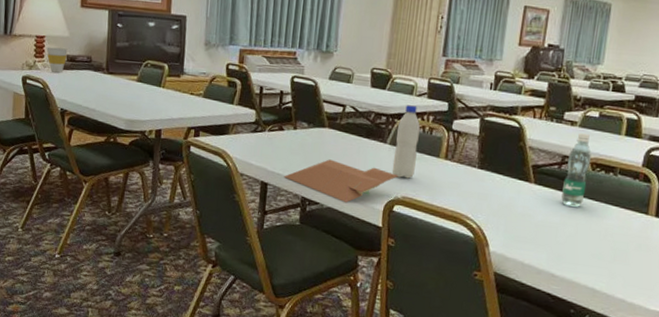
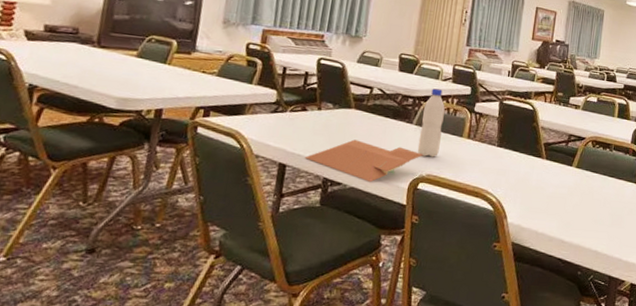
cup: present [47,47,68,73] -> none [17,14,47,44]
bottle: present [561,132,592,207] -> none [568,114,593,179]

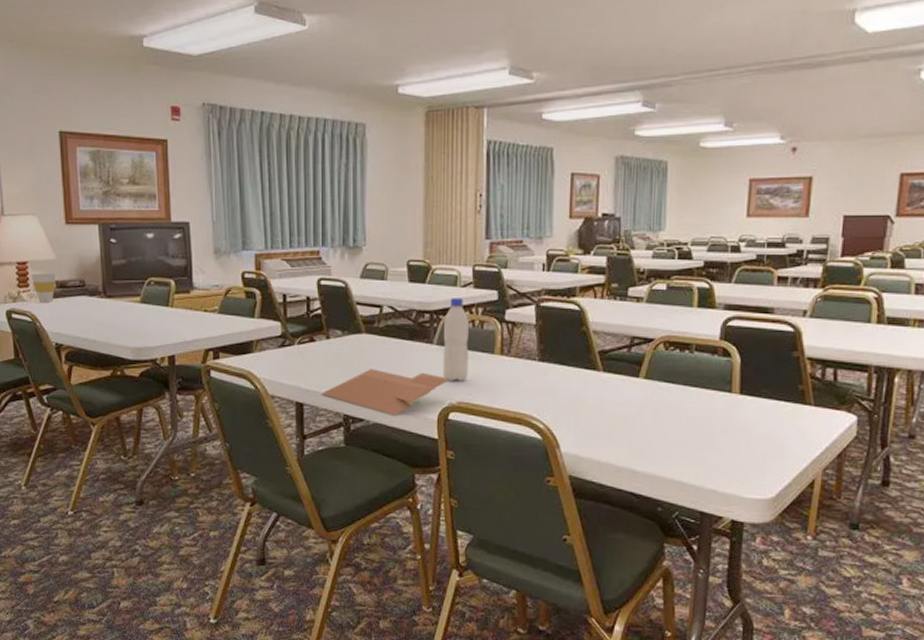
cup: none [17,14,47,44] -> present [31,273,56,302]

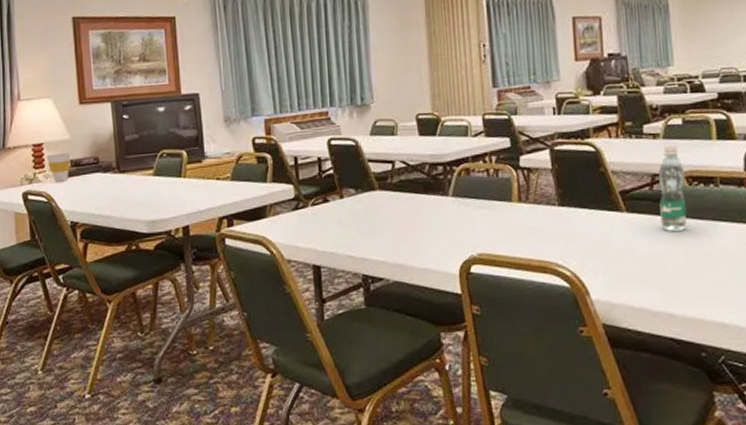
papers: present [320,369,451,415] -> none [337,225,470,272]
water bottle: present [442,298,469,381] -> none [457,147,487,233]
bottle: none [635,309,664,393] -> present [658,144,688,231]

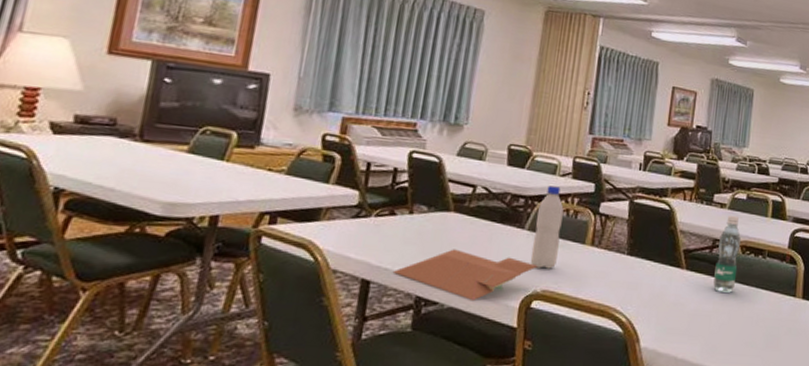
cup: present [46,153,71,182] -> none [40,102,78,139]
papers: none [337,225,470,272] -> present [392,249,538,300]
water bottle: none [457,147,487,233] -> present [530,185,564,269]

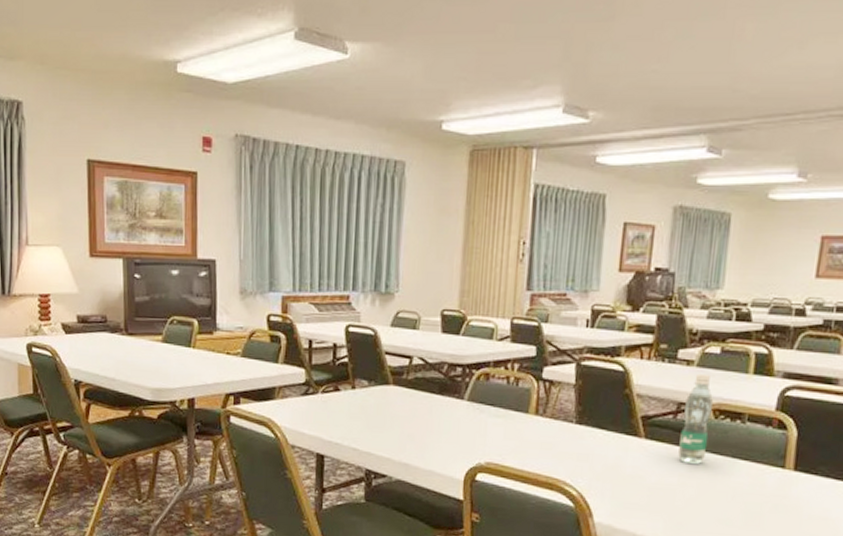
papers: present [392,249,538,300] -> none [342,422,480,473]
water bottle: present [530,185,564,269] -> none [472,352,504,441]

